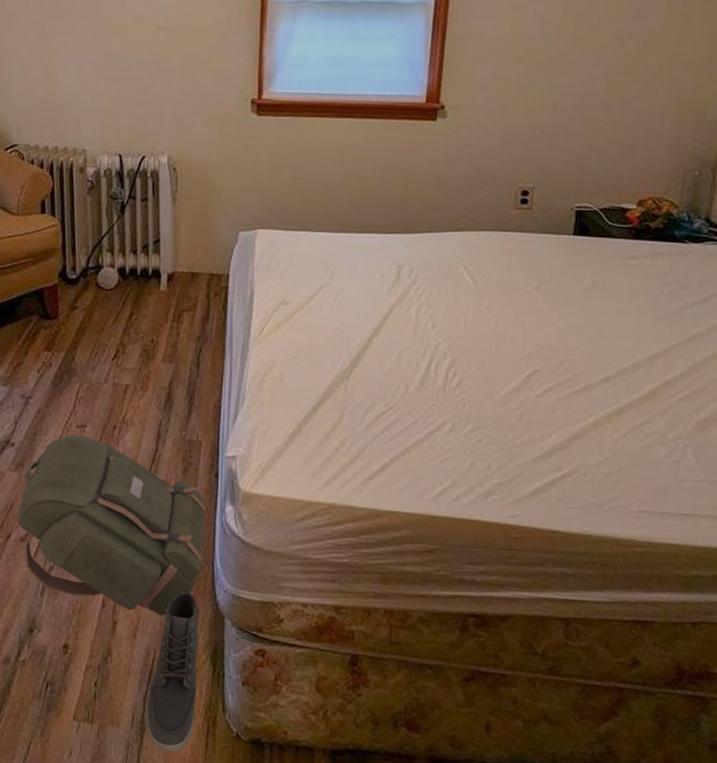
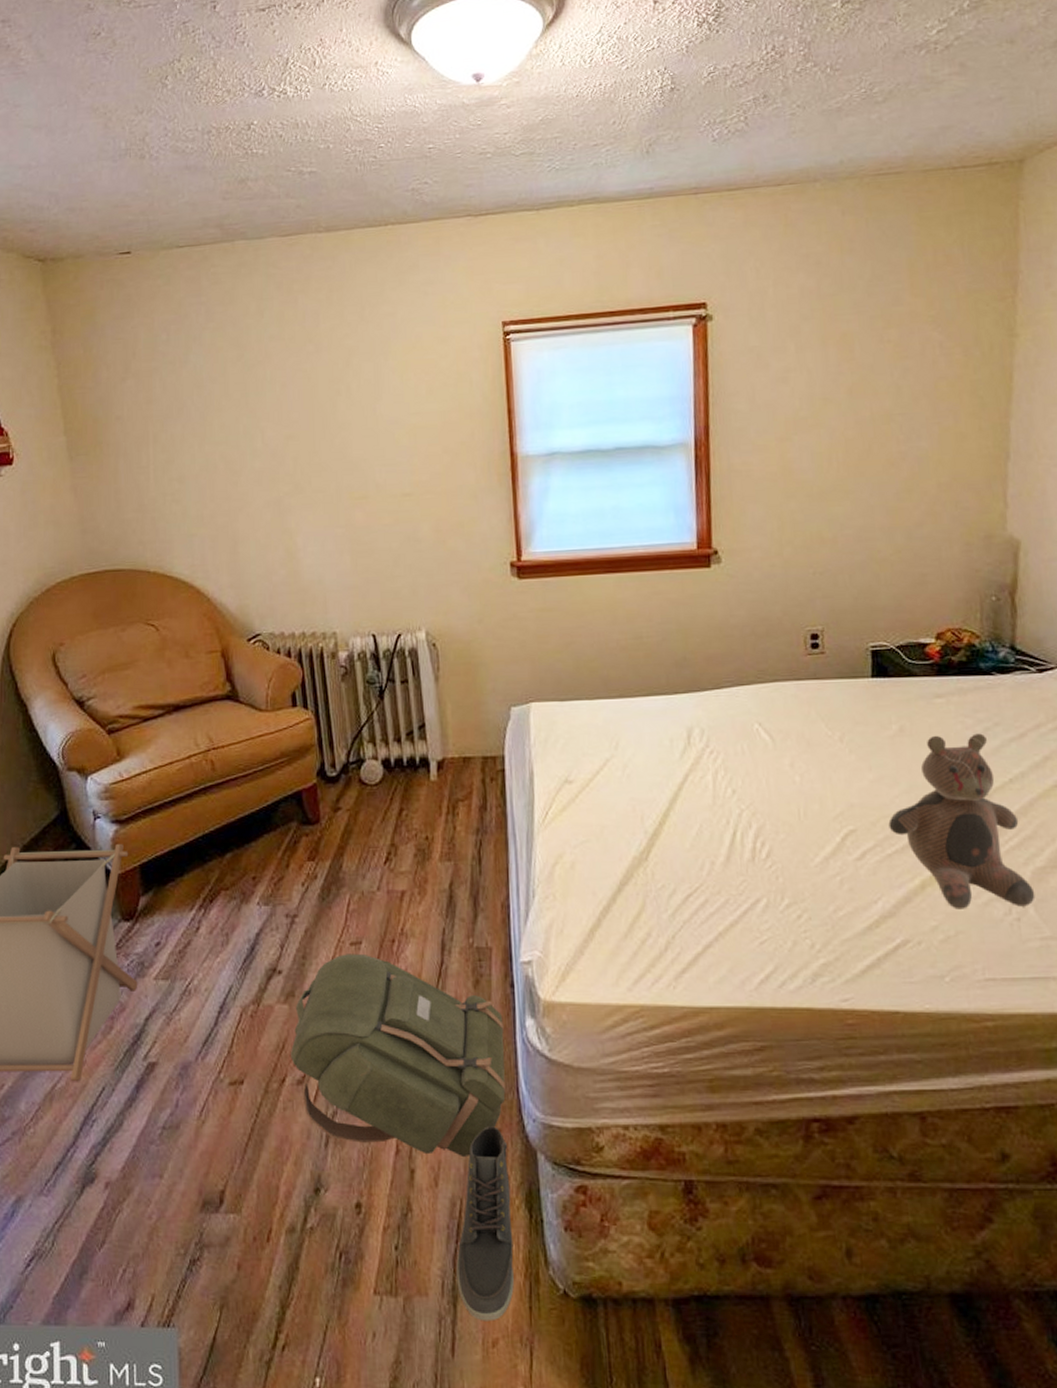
teddy bear: none [571,292,696,452] -> present [888,733,1036,909]

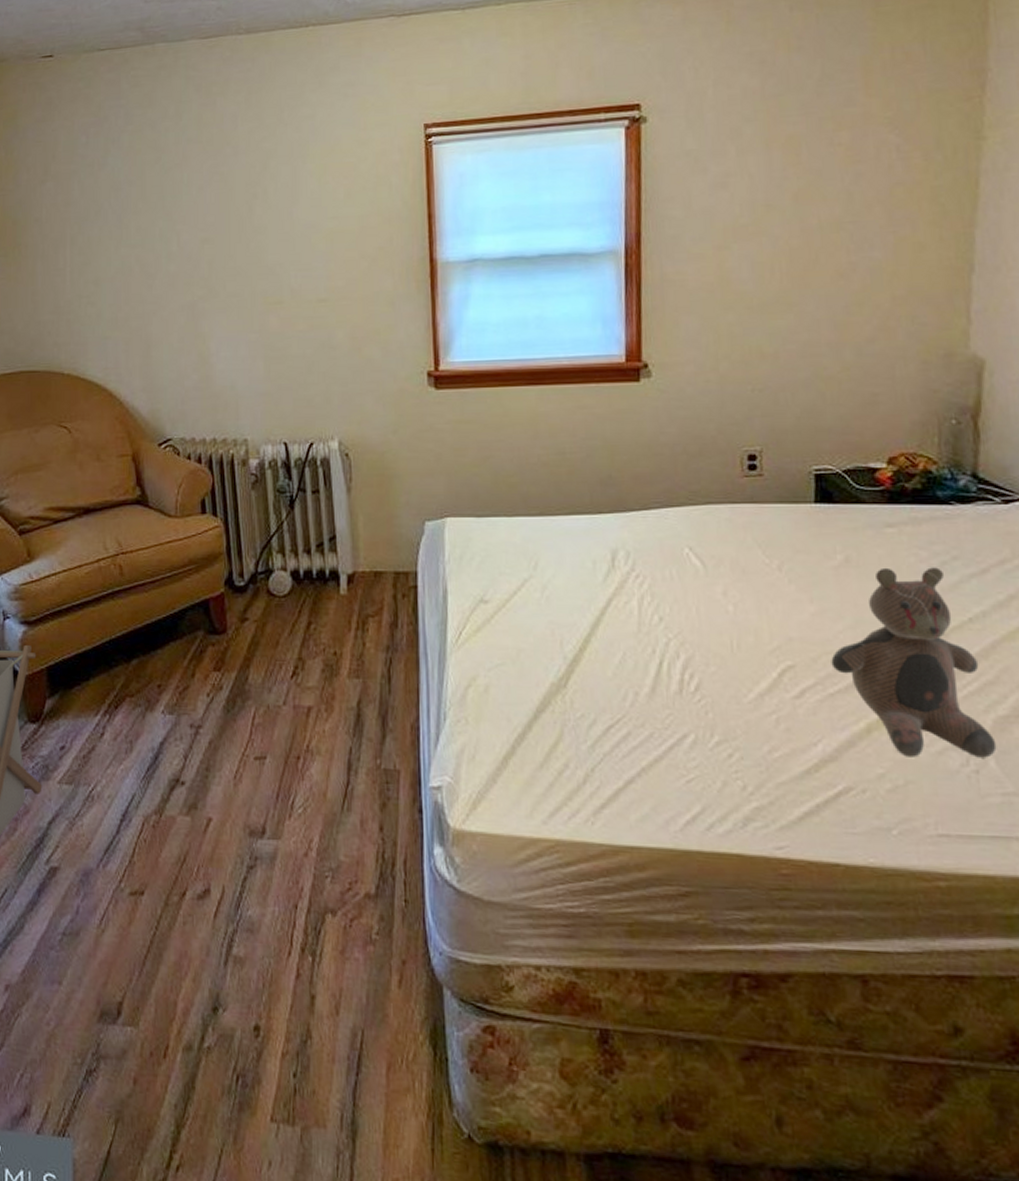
backpack: present [291,953,506,1156] -> none [192,768,412,986]
sneaker: present [456,1126,514,1322] -> none [356,956,416,1161]

